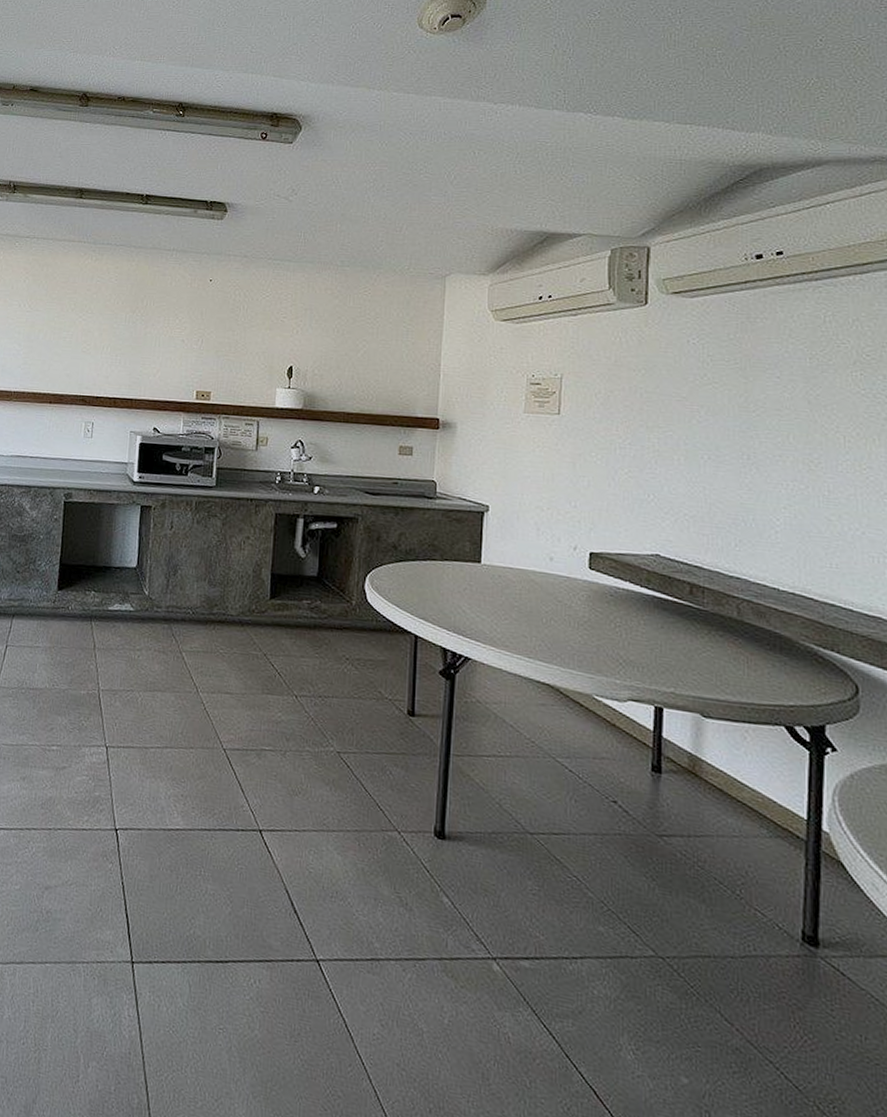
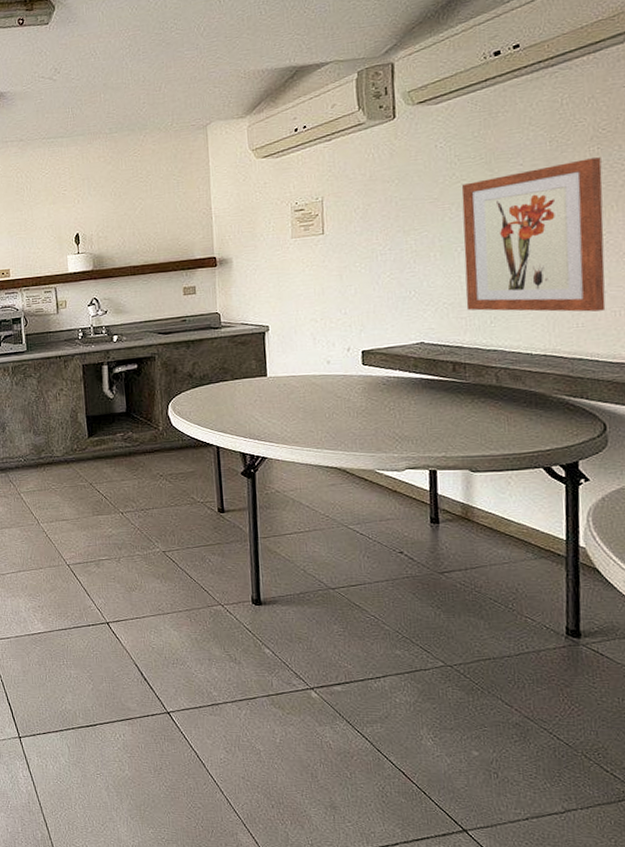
wall art: none [709,383,865,554] -> present [461,157,606,312]

